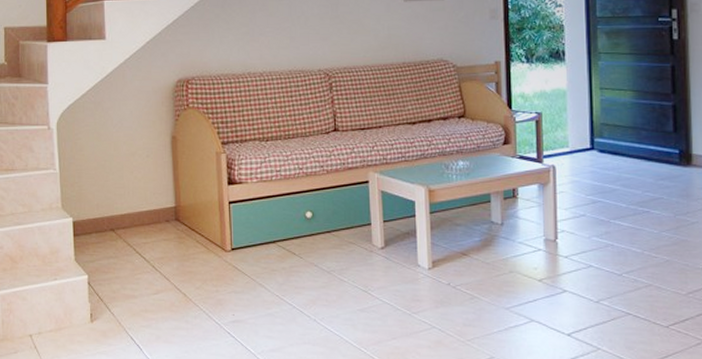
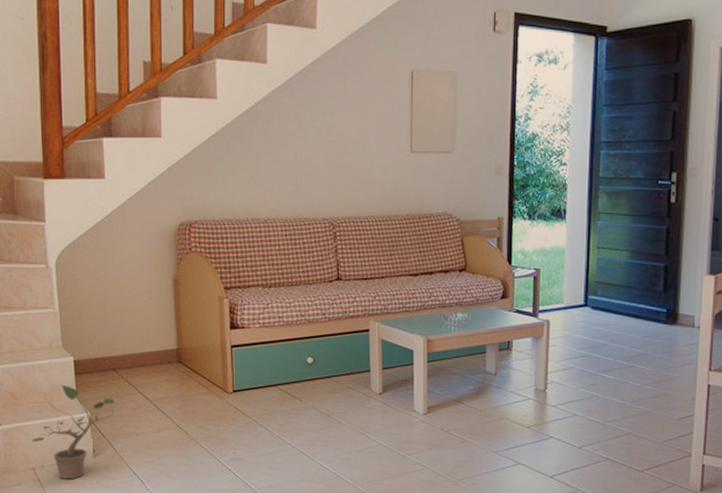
potted plant: none [30,246,113,347] -> present [32,384,115,480]

